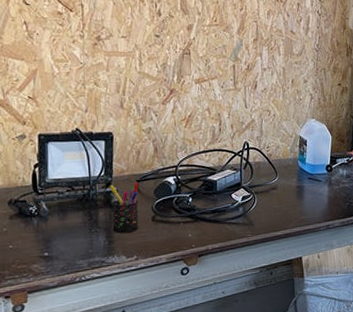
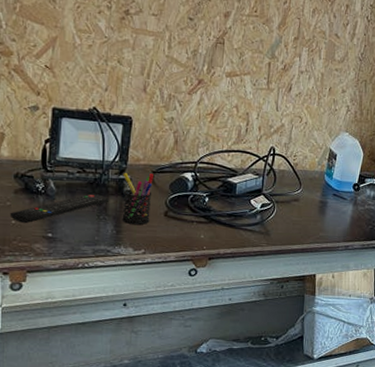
remote control: none [7,209,98,247] -> present [10,194,109,224]

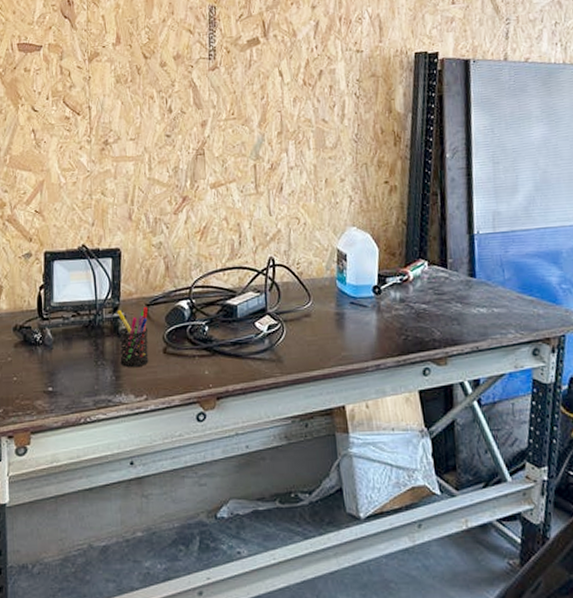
remote control: present [10,194,109,224] -> none [11,338,105,379]

